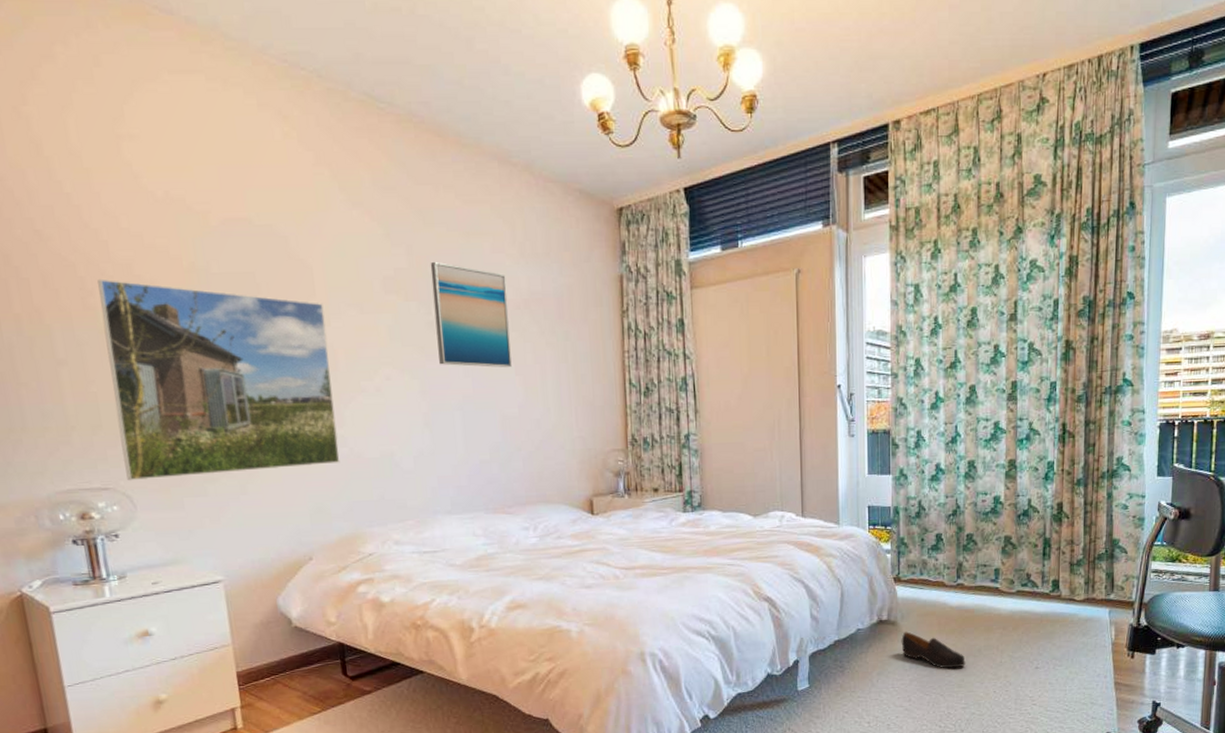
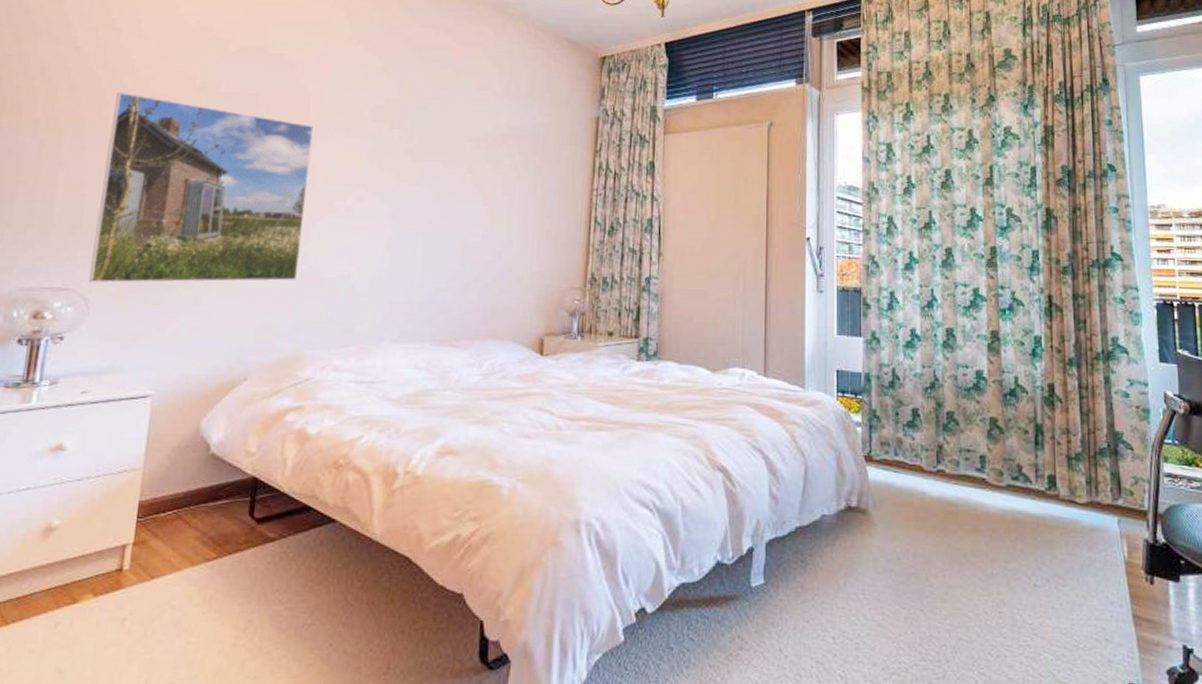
wall art: present [430,261,512,368] -> none [412,94,488,198]
shoe: present [901,631,966,669] -> none [873,524,949,576]

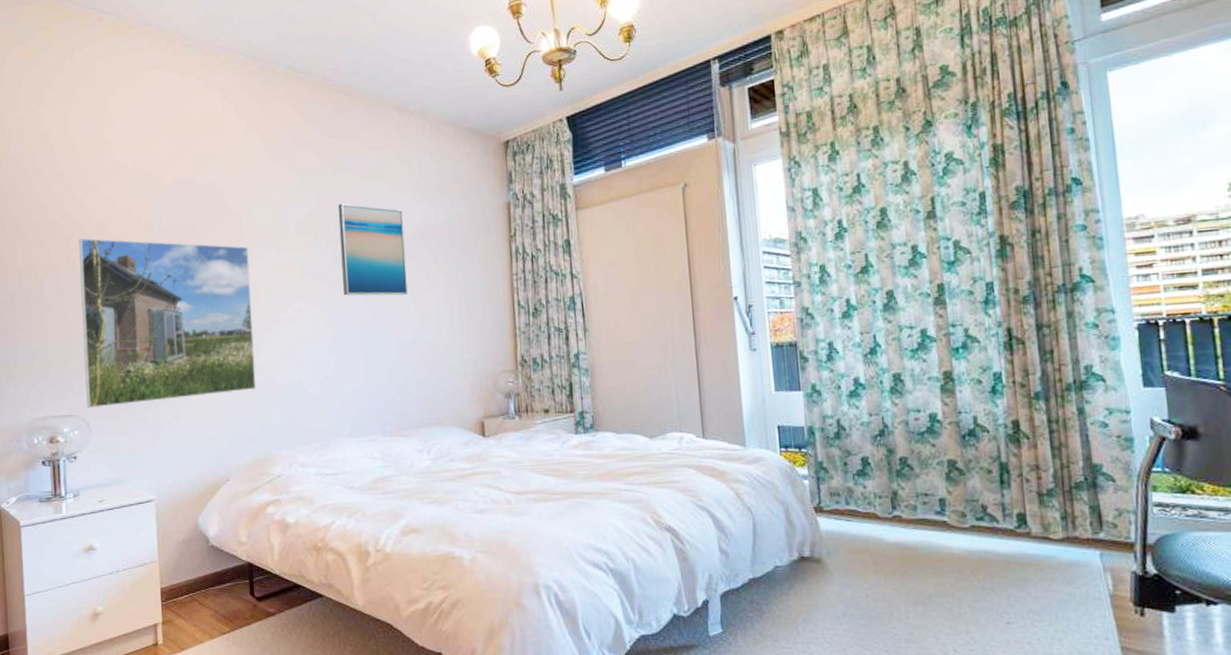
wall art: none [412,94,488,198] -> present [337,203,408,296]

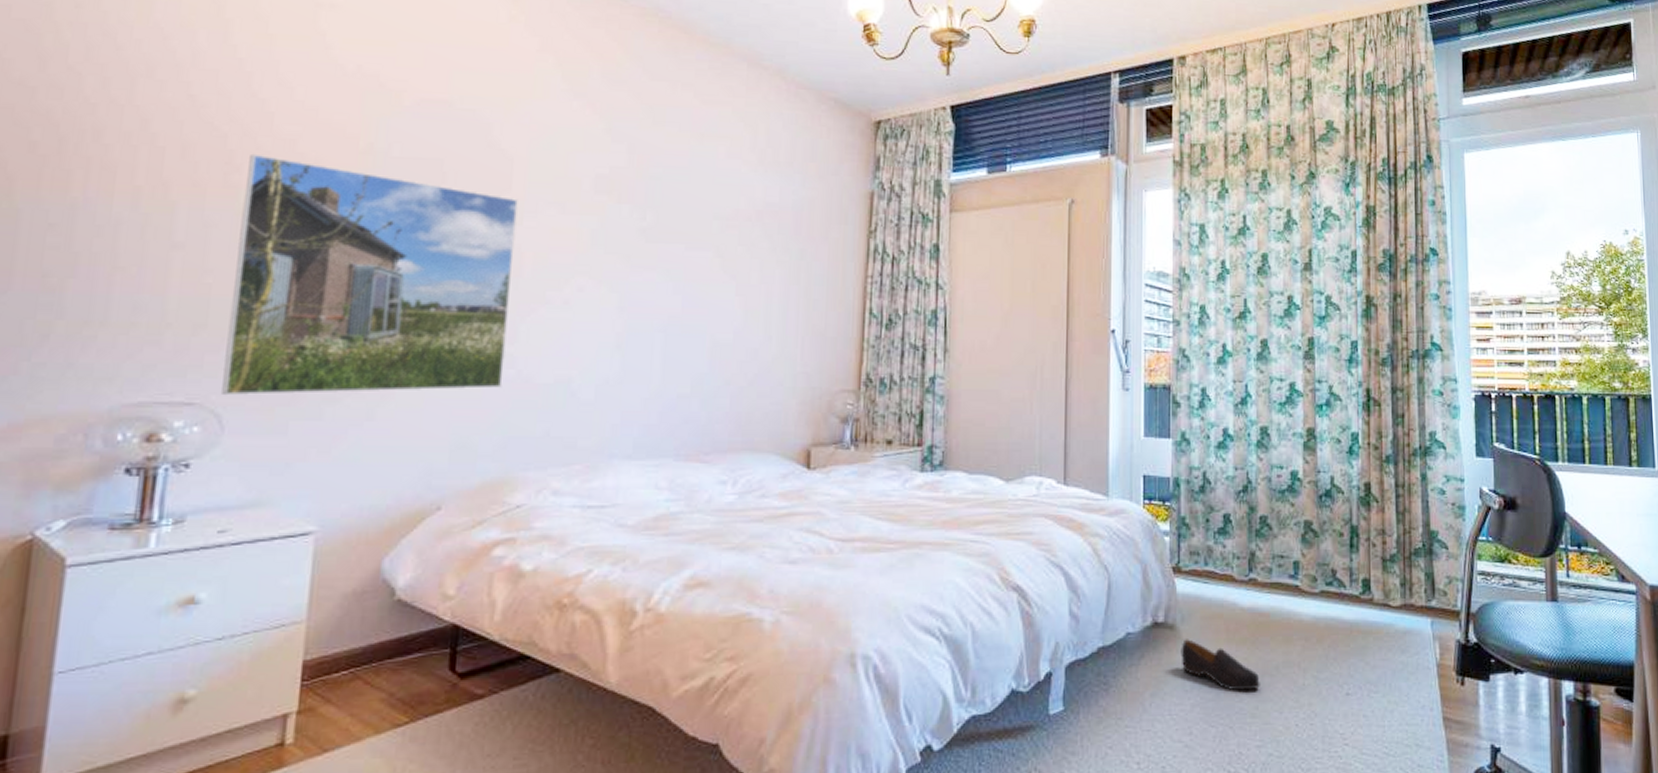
wall art: present [337,203,408,296] -> none [646,162,739,287]
shoe: none [829,571,913,618] -> present [1181,639,1260,691]

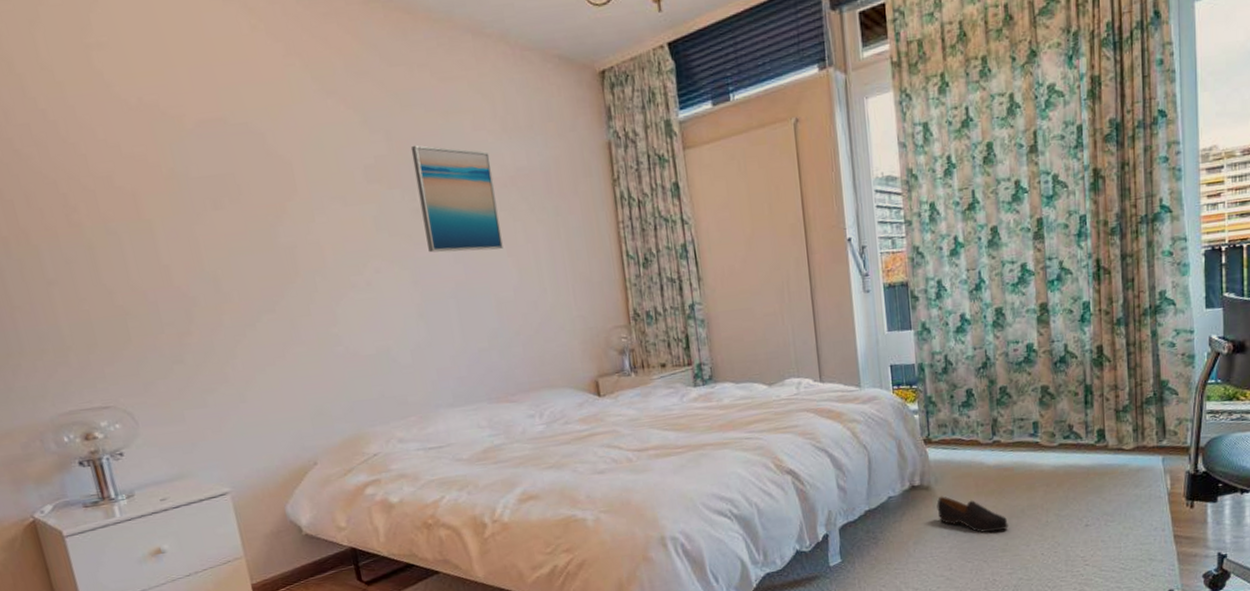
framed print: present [222,153,518,396] -> none [80,193,337,398]
wall art: none [646,162,739,287] -> present [410,144,503,253]

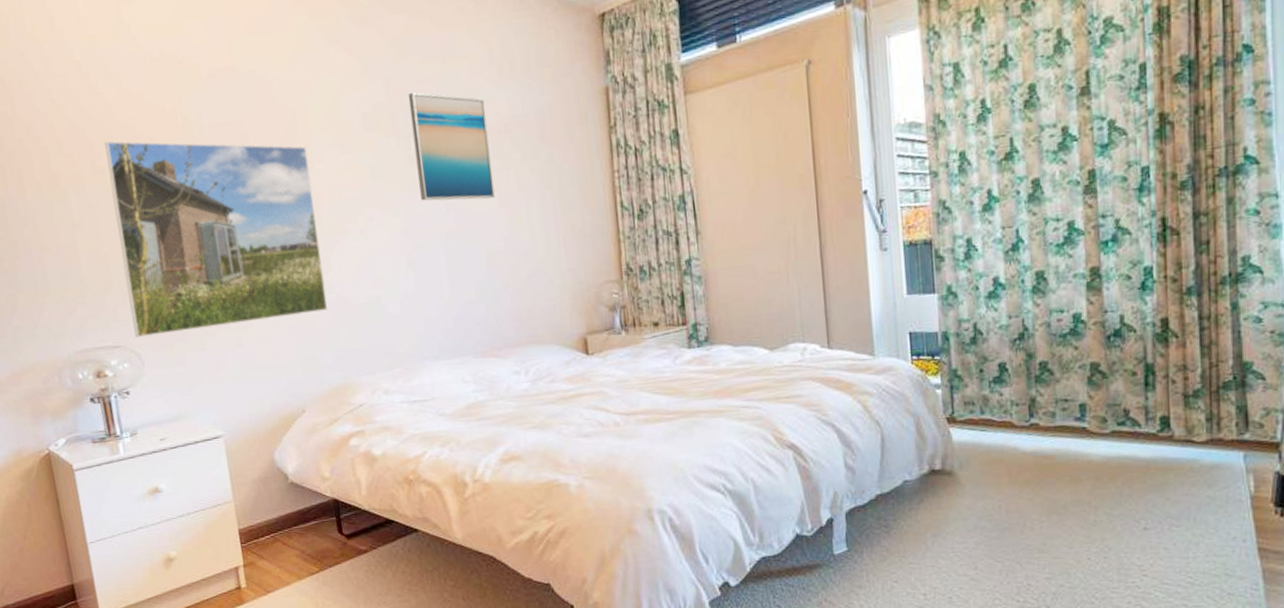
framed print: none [80,193,337,398] -> present [104,141,328,338]
shoe: present [936,496,1009,533] -> none [960,483,1047,529]

